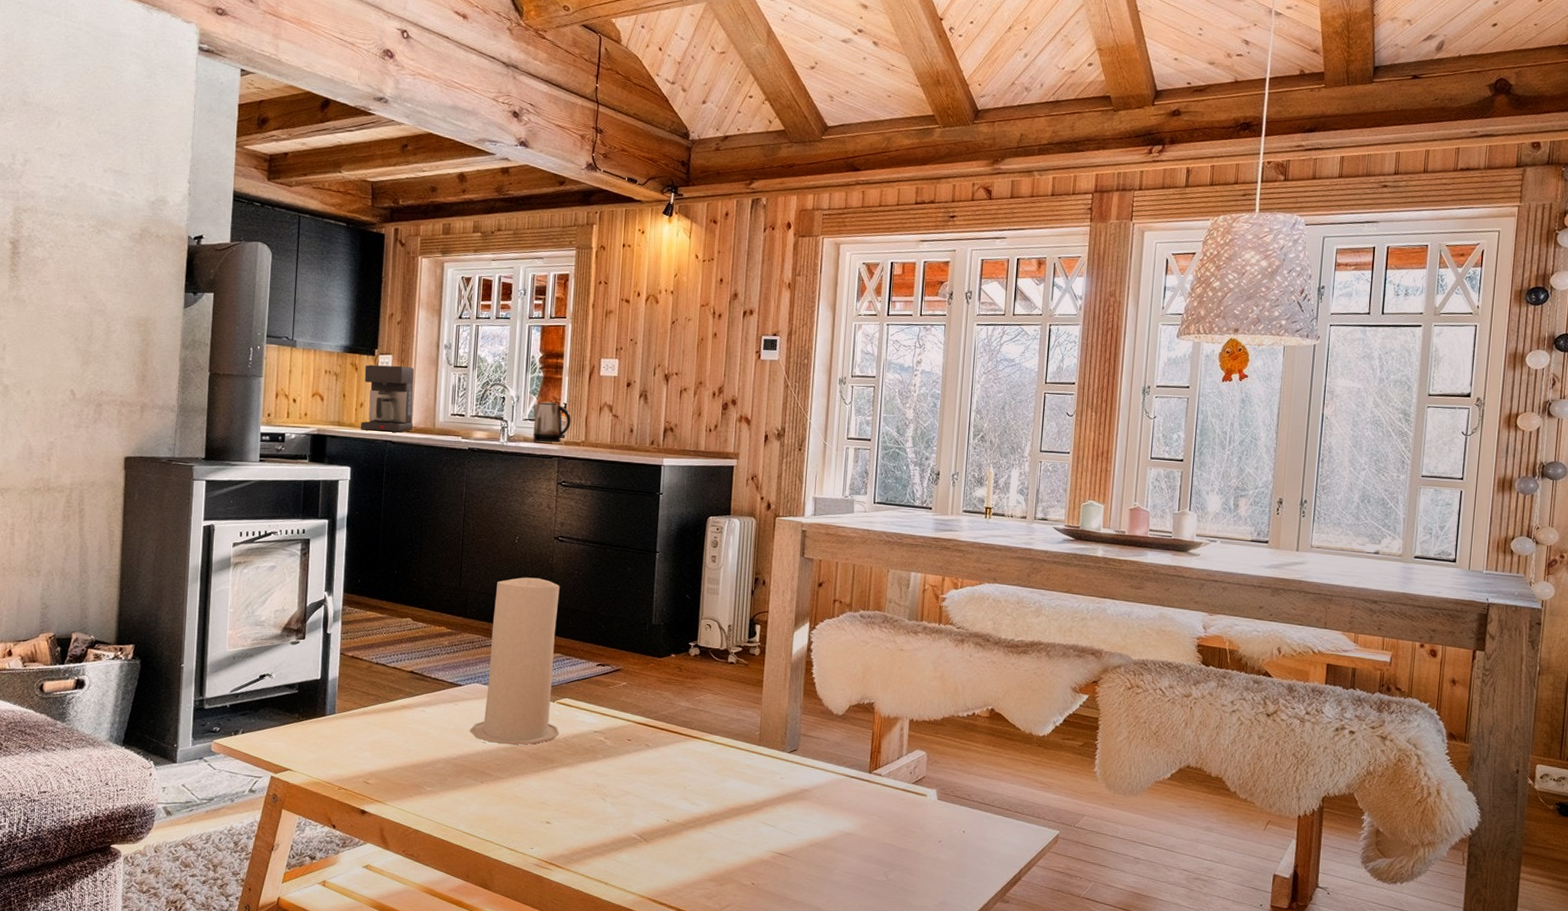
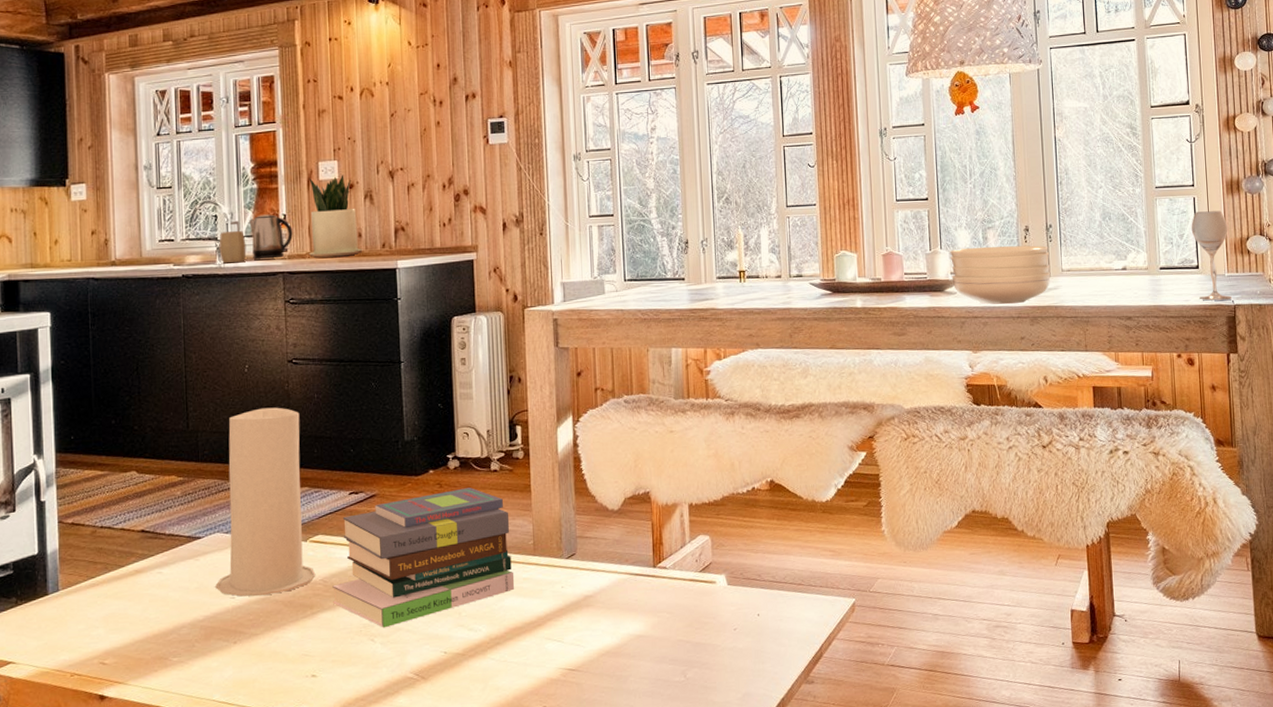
coffee maker: present [360,365,415,432] -> none [56,194,117,271]
soap dispenser: none [503,404,528,443] -> present [219,220,247,264]
books: none [572,674,740,790] -> present [332,487,515,628]
planter: none [583,372,633,449] -> present [308,174,363,259]
bowl: none [1197,512,1301,574] -> present [949,245,1051,305]
wineglass: none [1451,505,1494,597] -> present [1191,211,1232,301]

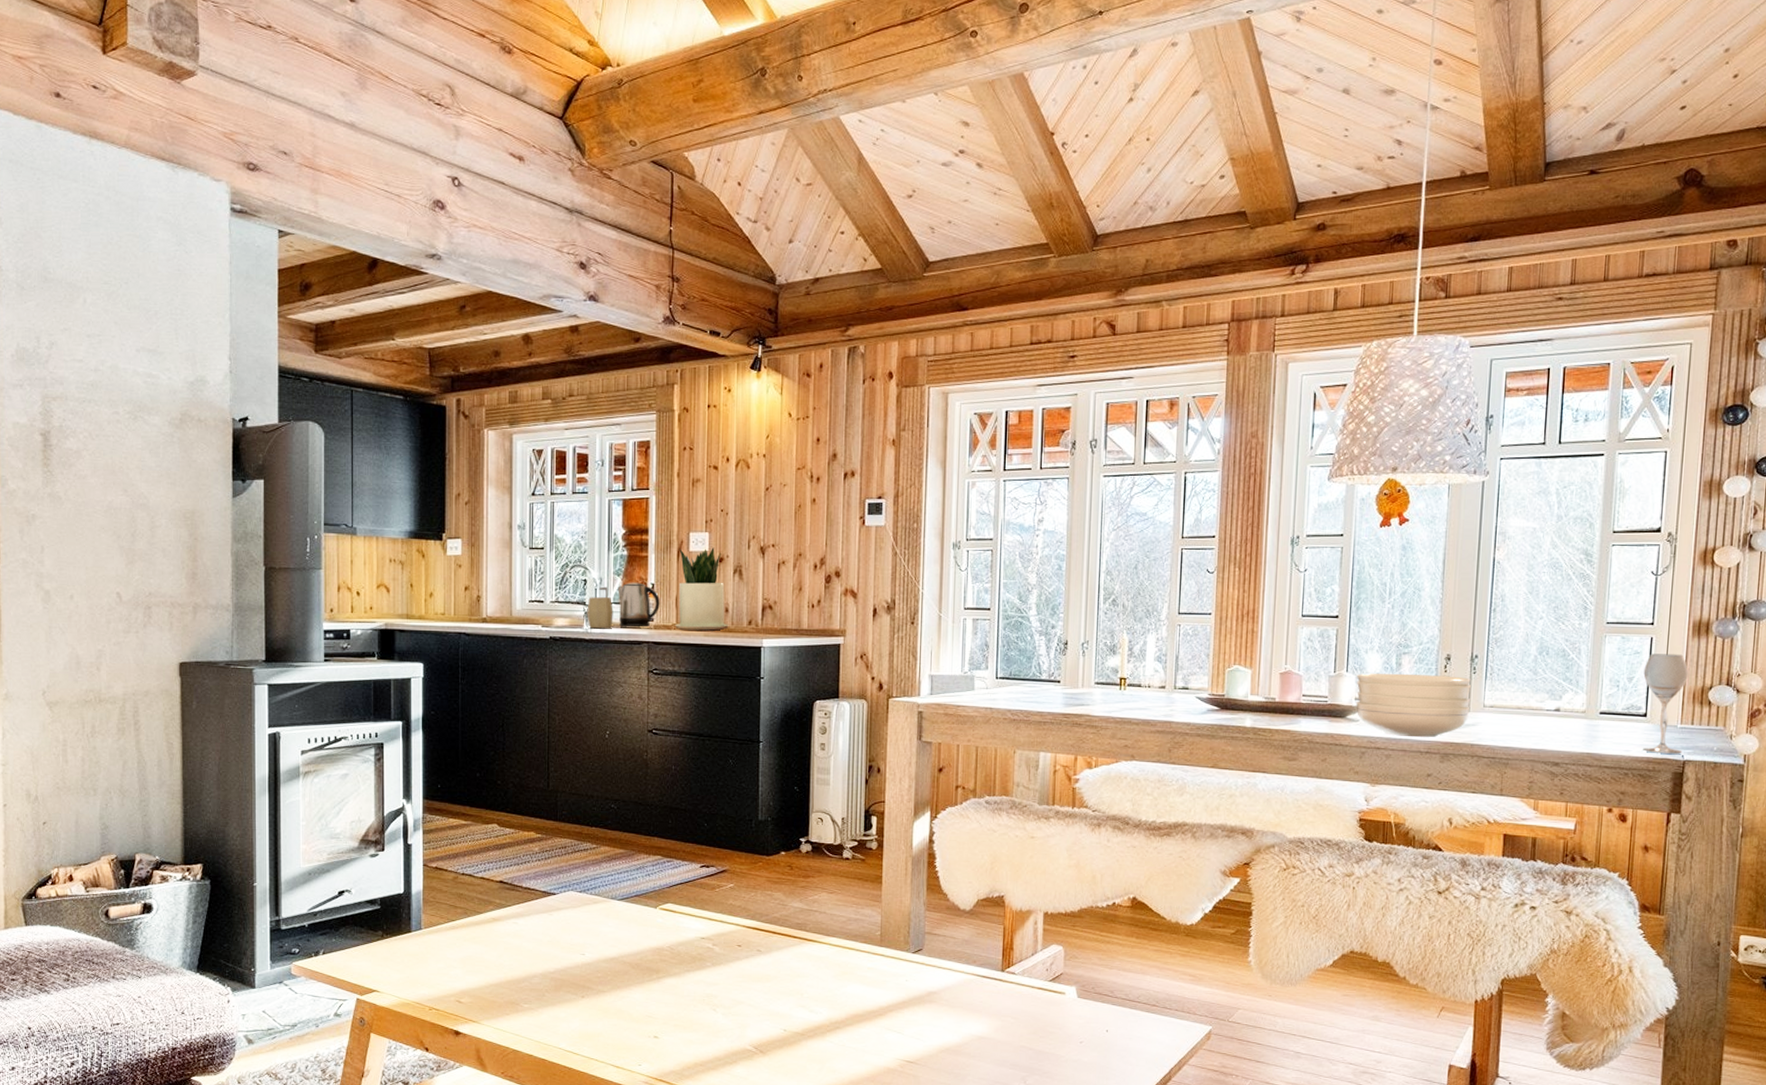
candle: present [215,407,316,597] -> none [567,774,664,956]
books: present [332,487,515,628] -> none [679,873,859,1000]

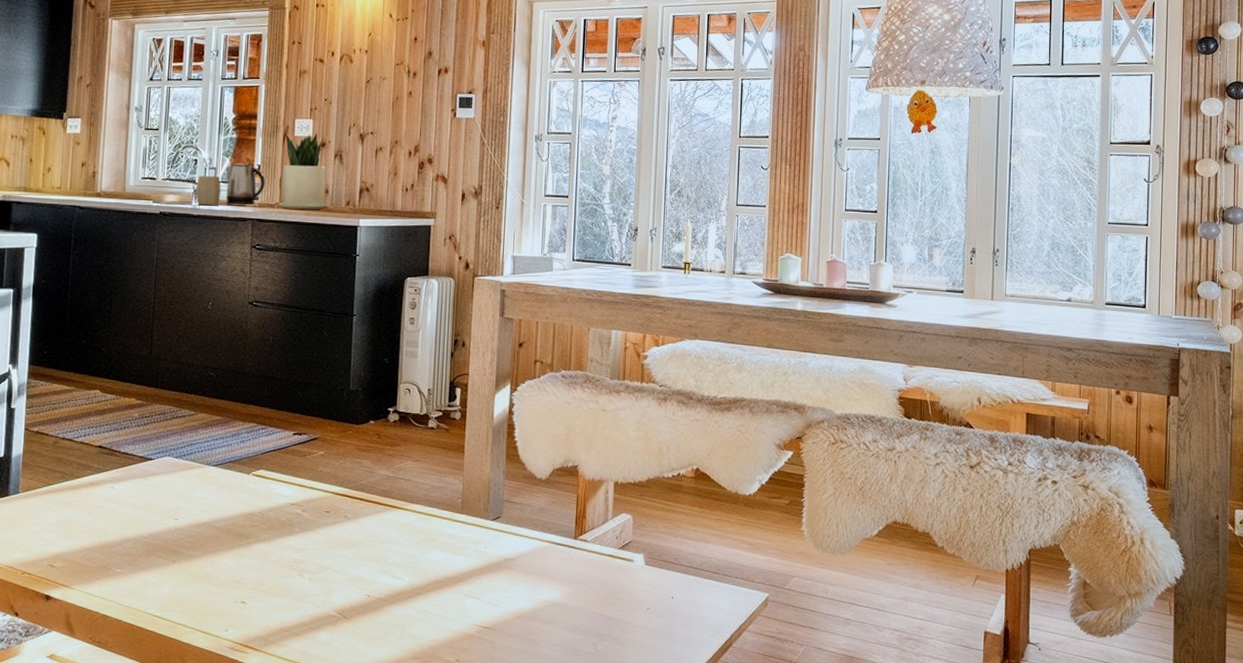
bowl: present [1356,673,1472,738] -> none [893,263,995,324]
wineglass: present [1642,653,1689,754] -> none [1141,251,1179,342]

